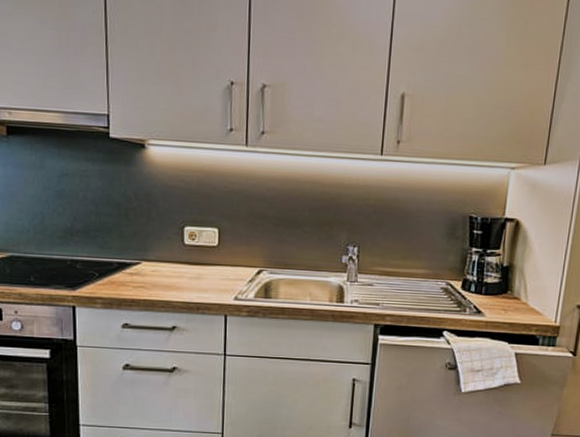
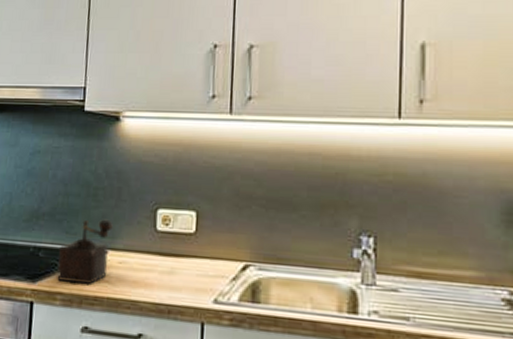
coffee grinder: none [95,235,145,290] -> present [56,219,113,284]

